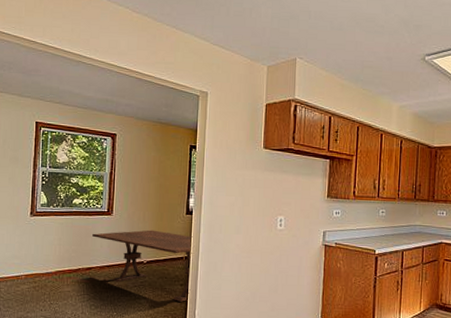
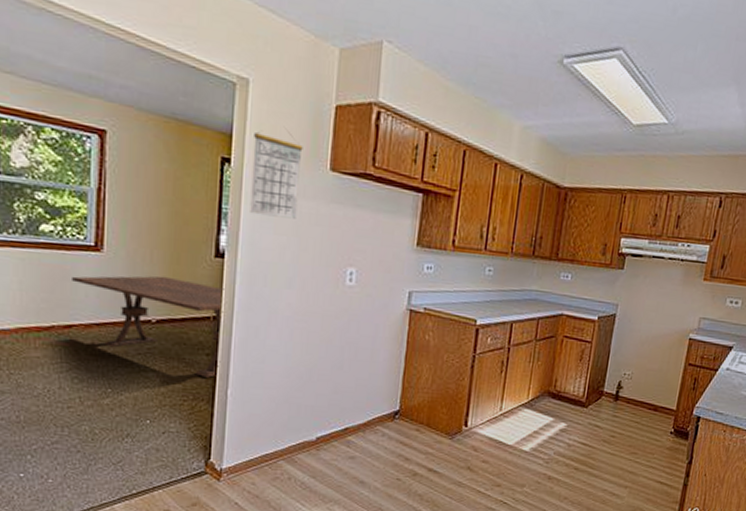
calendar: none [209,123,245,184] -> present [250,130,303,219]

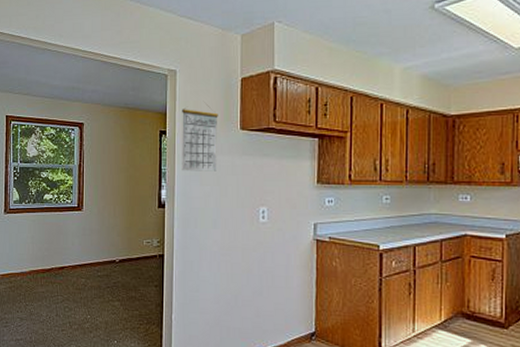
dining table: present [72,276,225,378] -> none [64,225,166,305]

